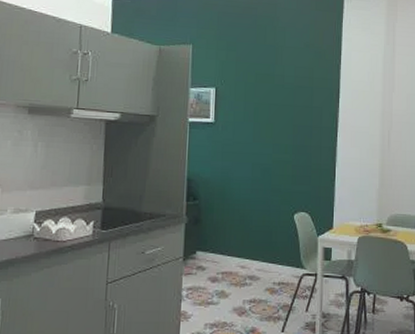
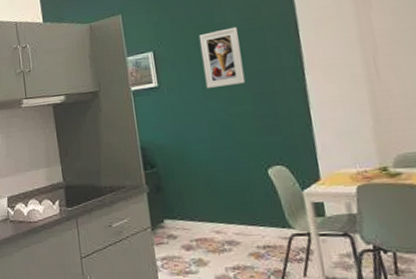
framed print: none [257,81,292,134] -> present [198,26,246,88]

